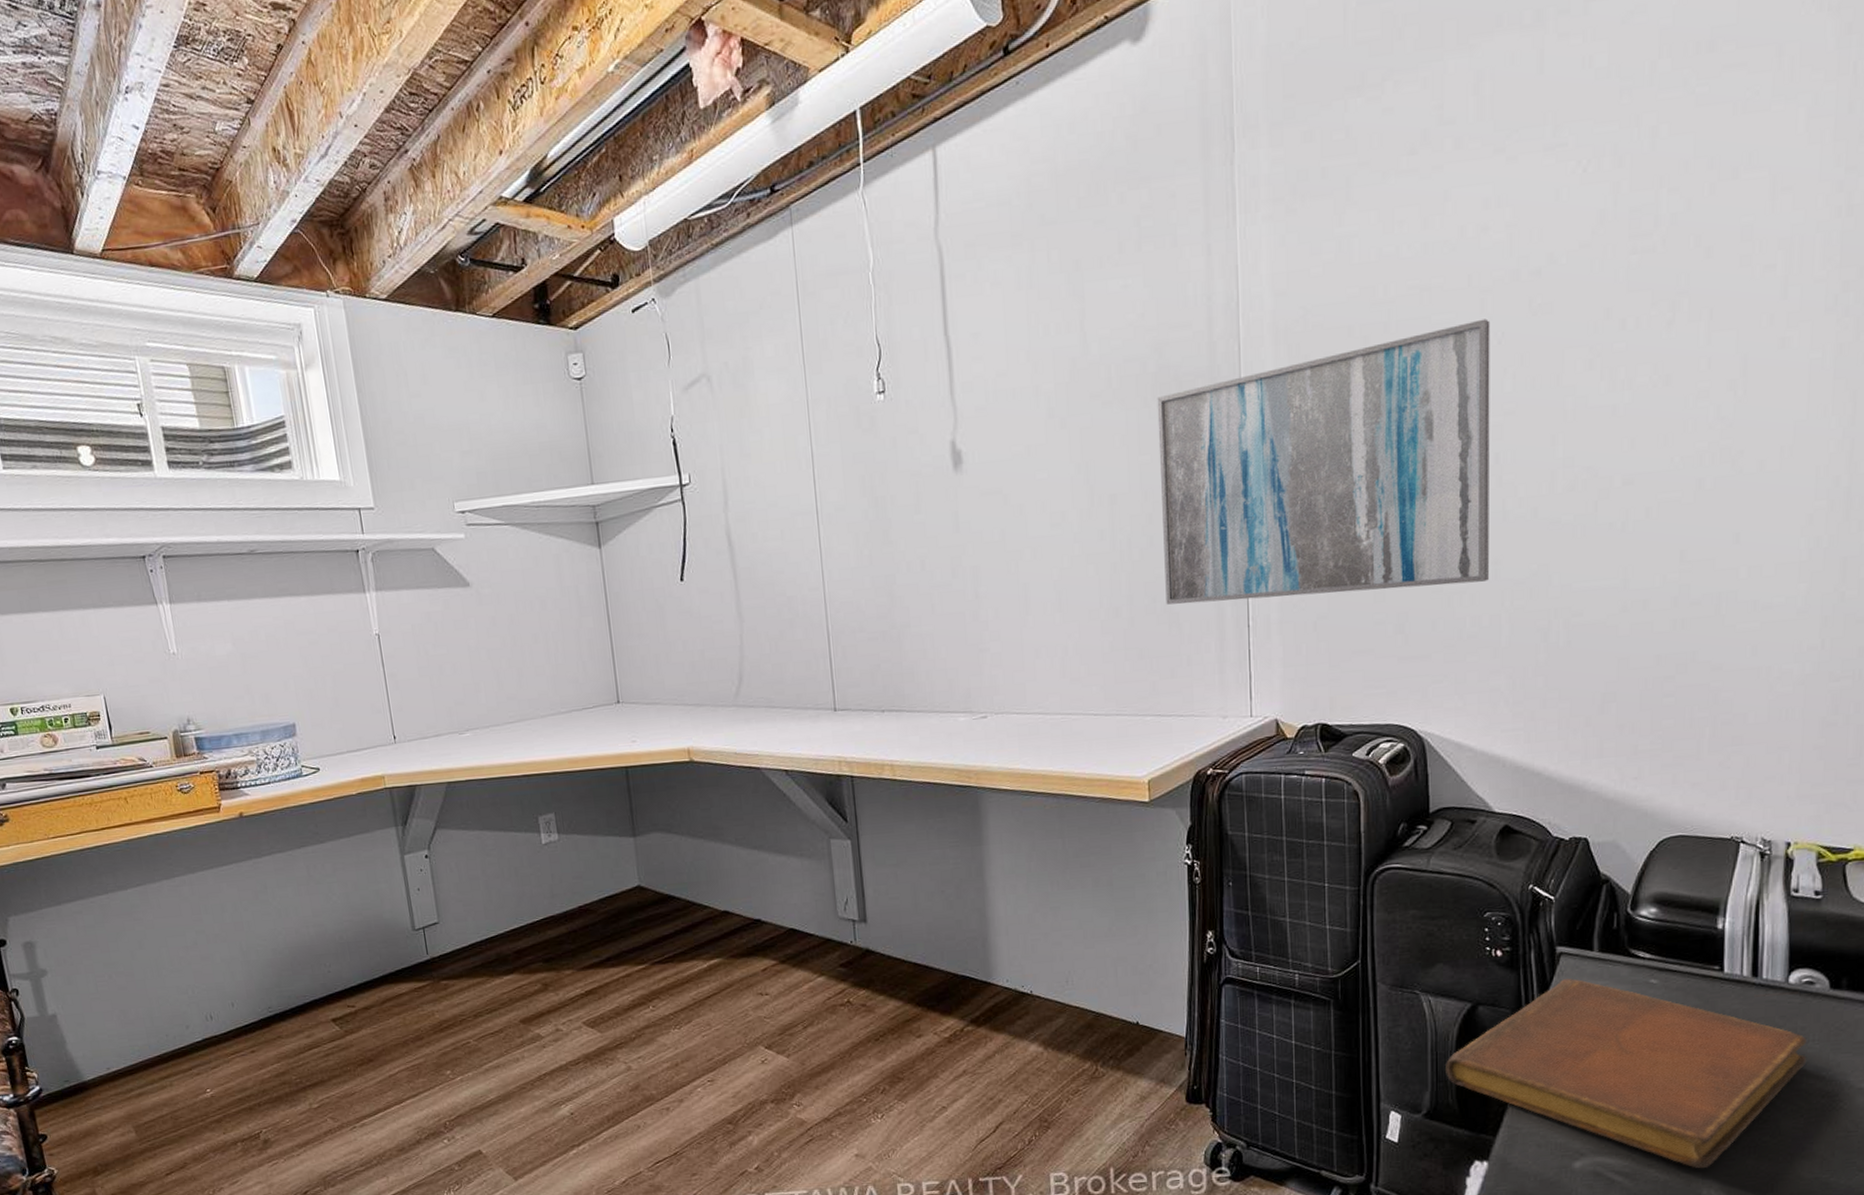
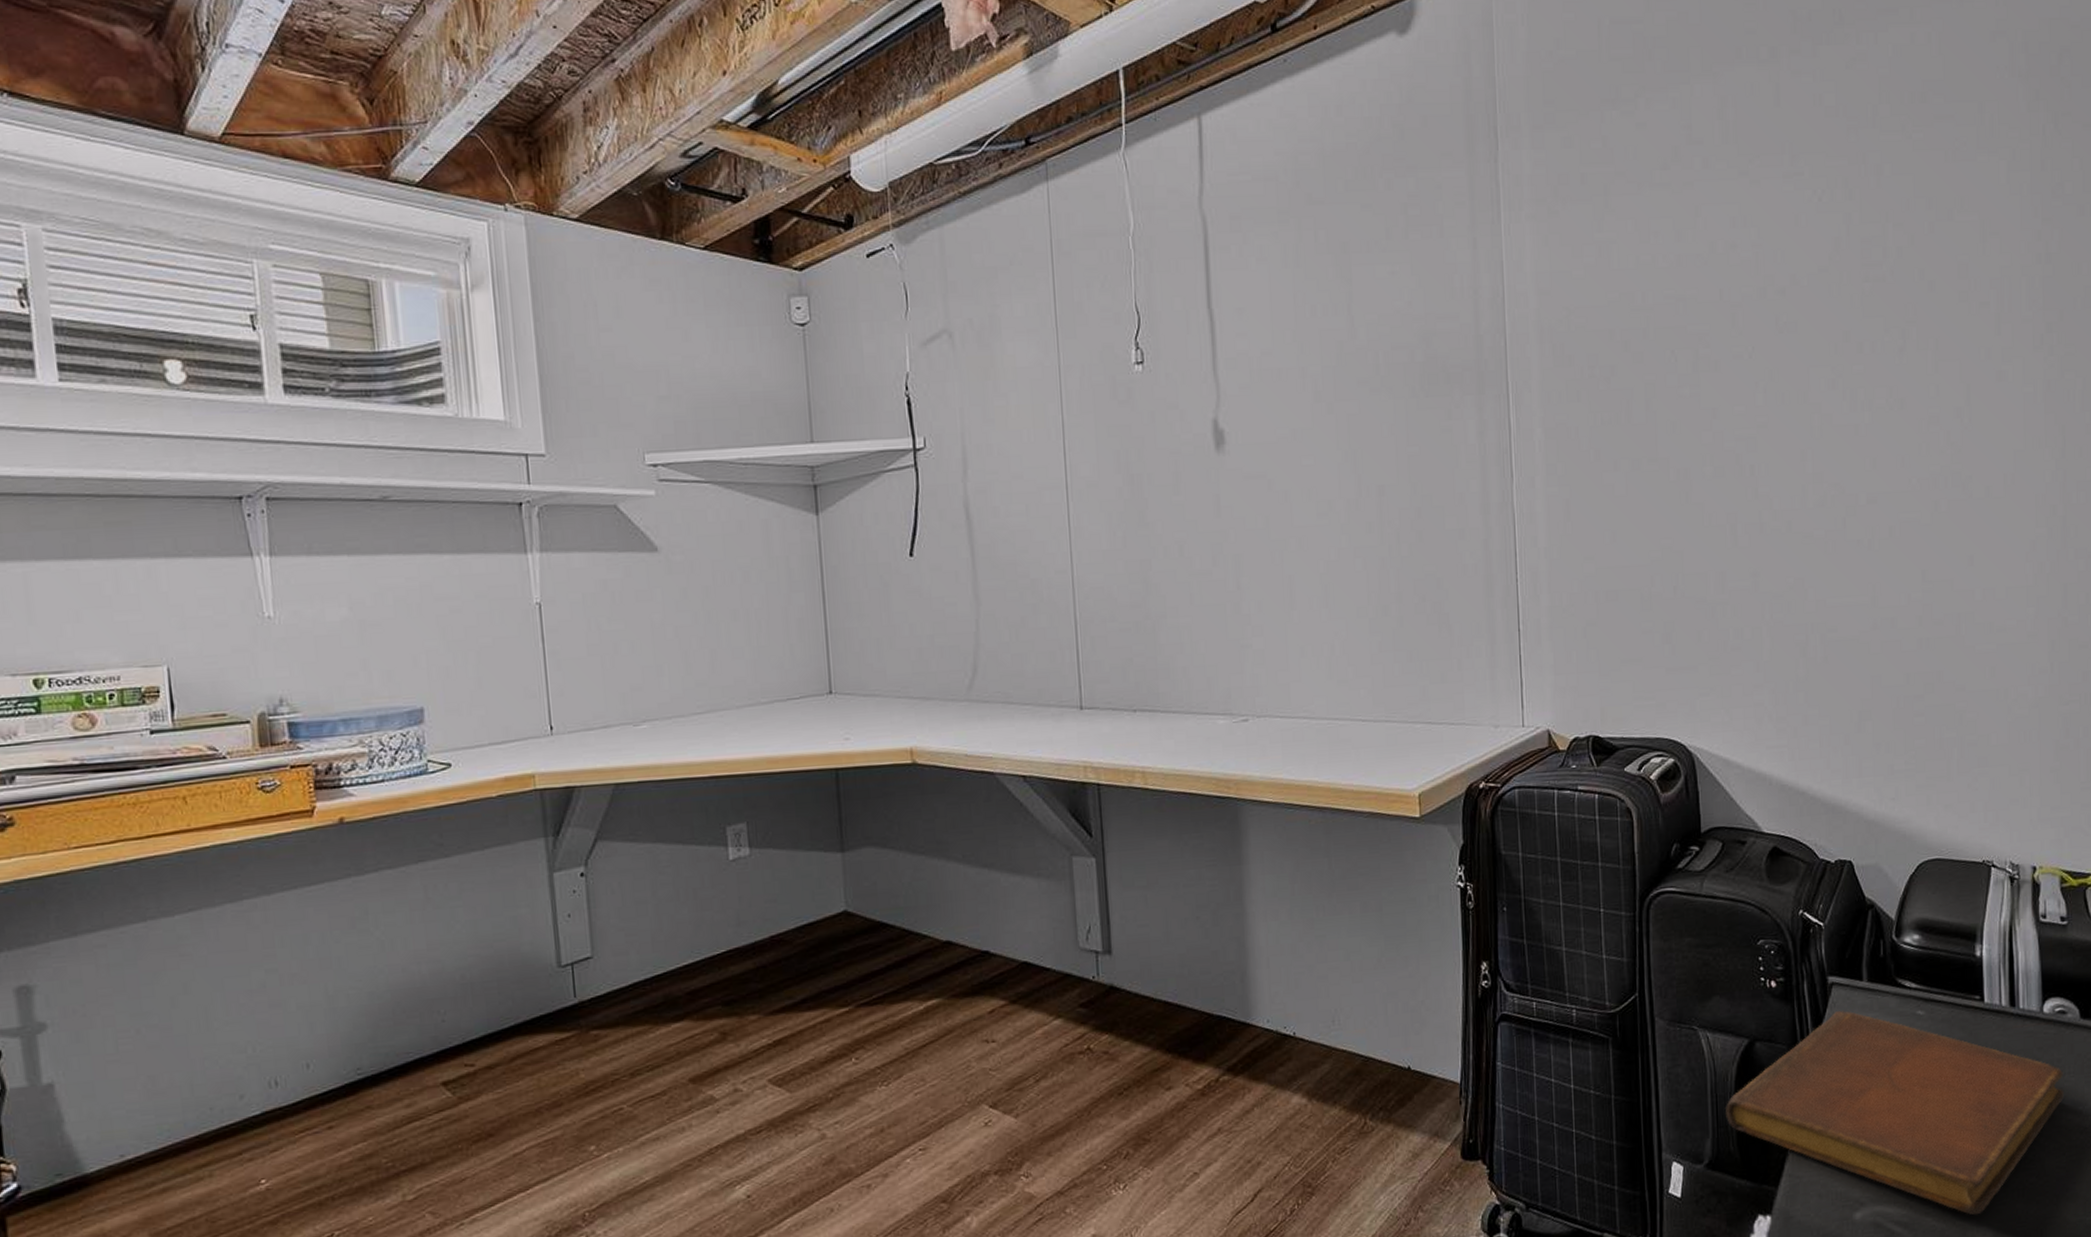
wall art: present [1157,318,1490,605] -> none [1425,332,1749,605]

